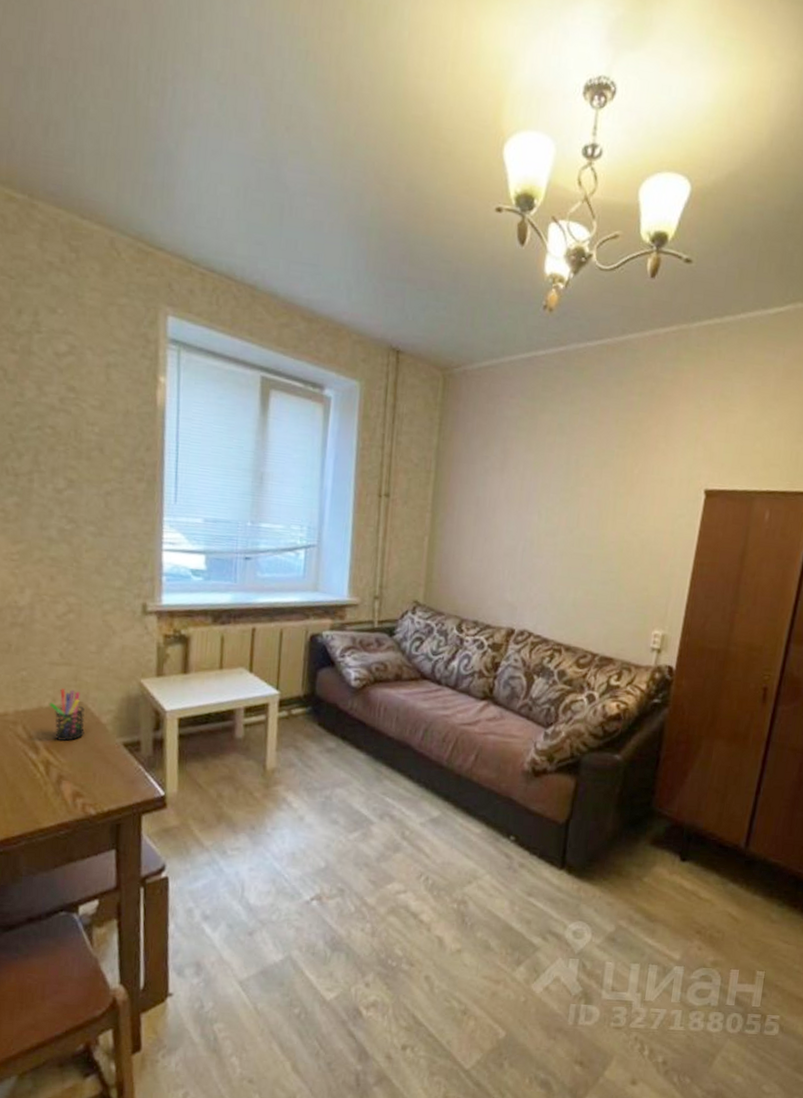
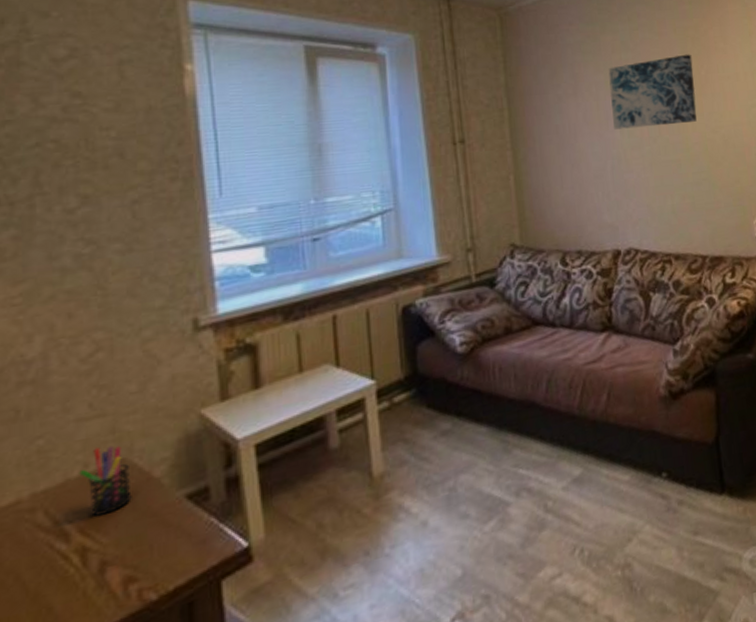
wall art: none [533,448,629,520] -> present [608,54,697,130]

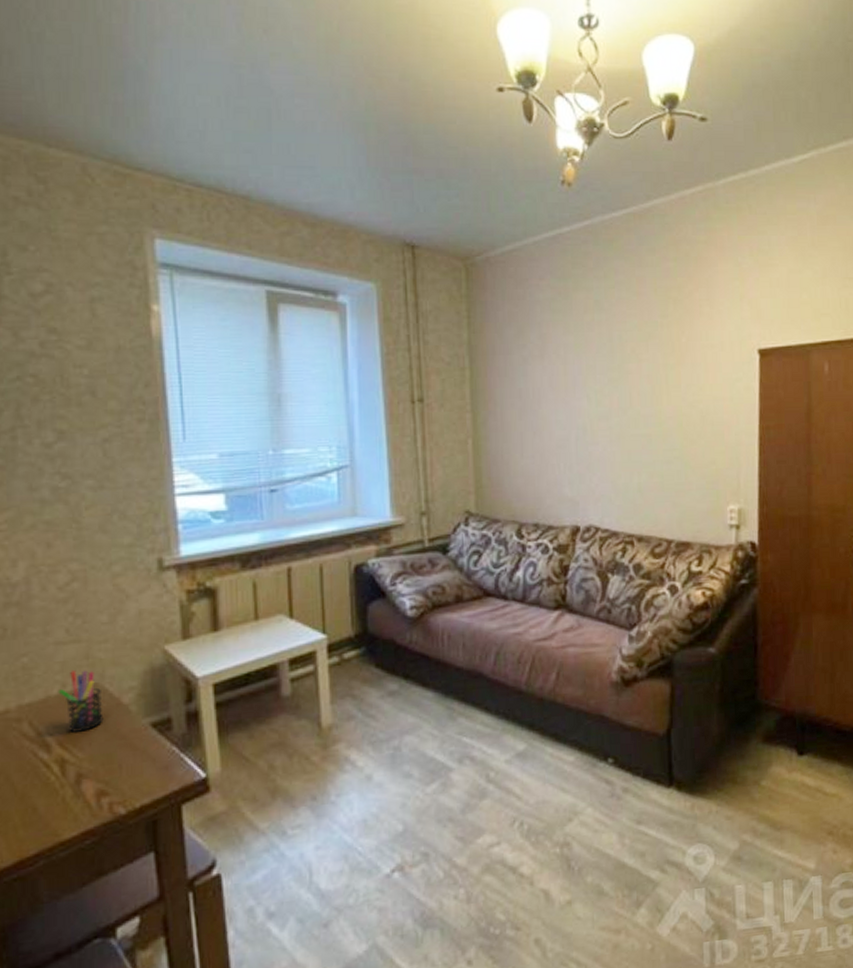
wall art: present [608,54,697,130] -> none [579,318,674,397]

